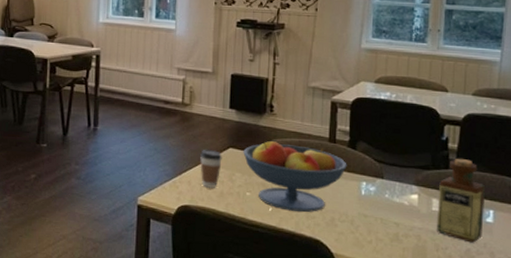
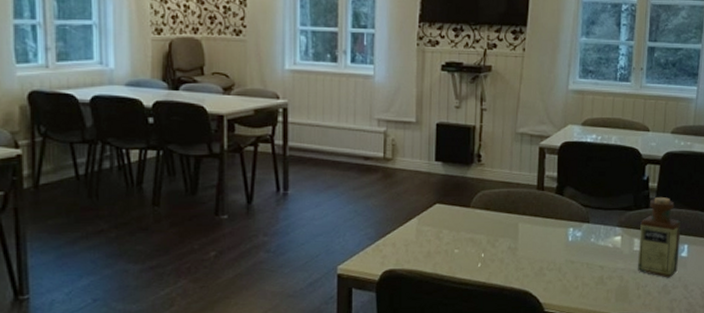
coffee cup: present [200,149,222,188] -> none [405,206,429,248]
fruit bowl: present [243,141,347,212] -> none [450,193,555,265]

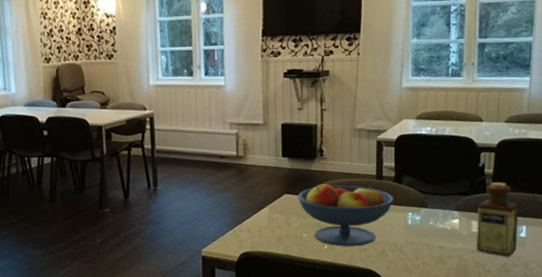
fruit bowl: none [450,193,555,265] -> present [297,184,394,246]

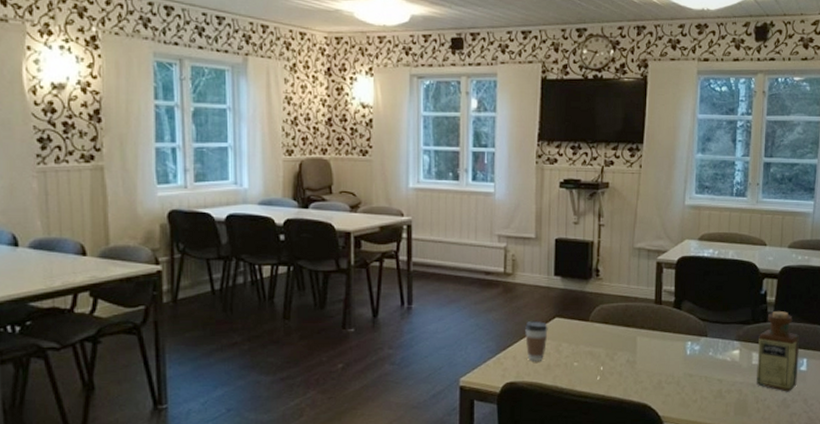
coffee cup: none [258,197,278,233] -> present [525,320,548,361]
fruit bowl: present [297,184,394,246] -> none [569,307,673,378]

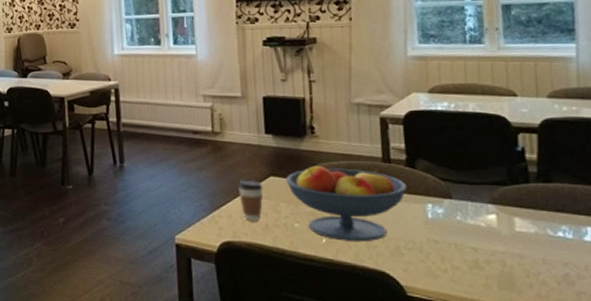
fruit bowl: none [569,307,673,378] -> present [286,166,408,241]
bottle: present [757,310,800,392] -> none [520,169,582,266]

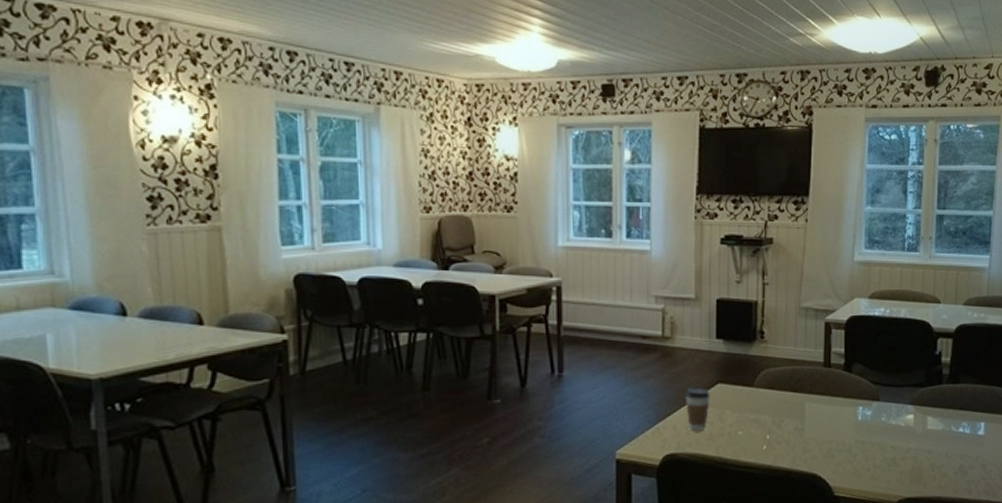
fruit bowl: present [286,166,408,241] -> none [733,372,843,447]

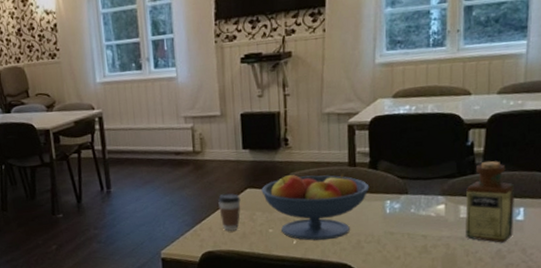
fruit bowl: none [733,372,843,447] -> present [261,173,370,241]
bottle: none [932,371,977,458] -> present [465,160,515,243]

